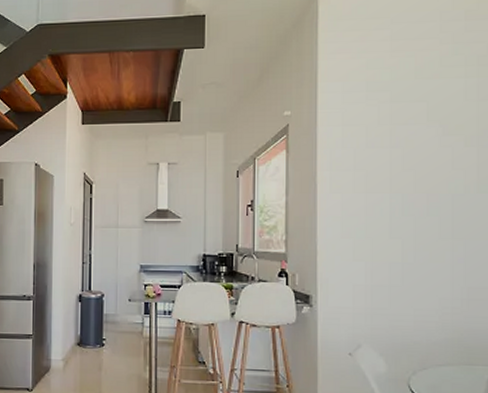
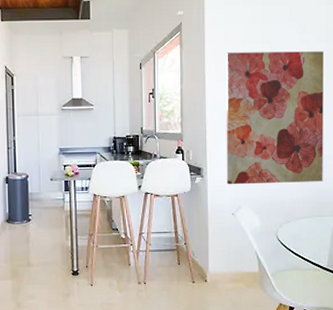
wall art: none [342,157,474,320] -> present [225,51,324,185]

